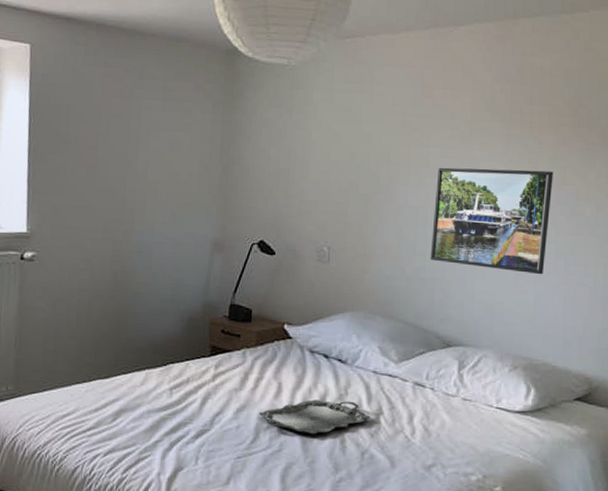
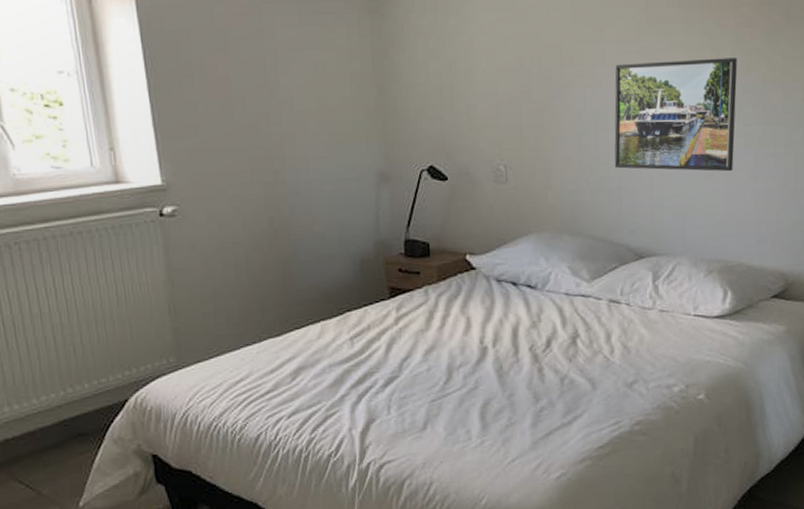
serving tray: present [259,399,371,435] -> none [450,327,567,367]

